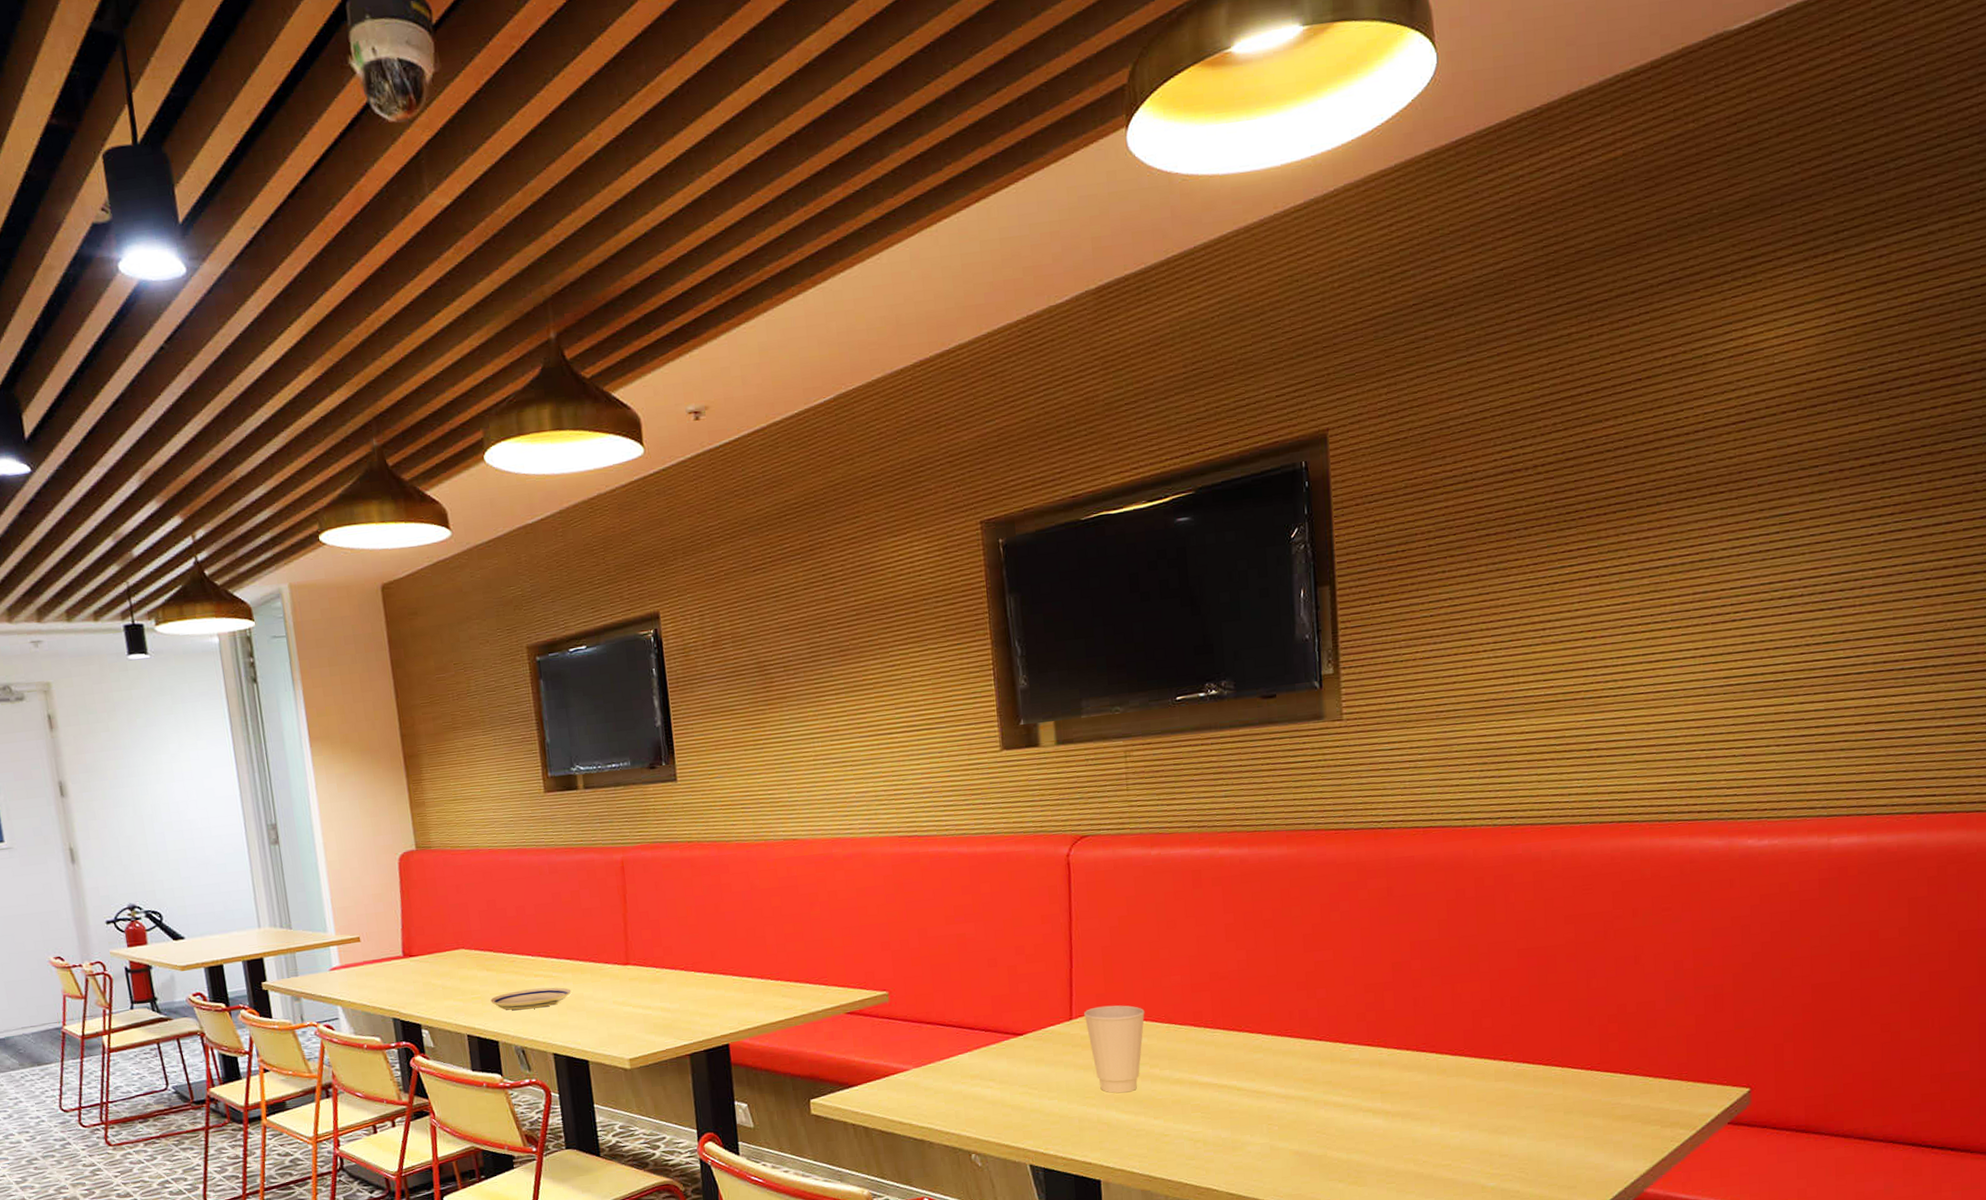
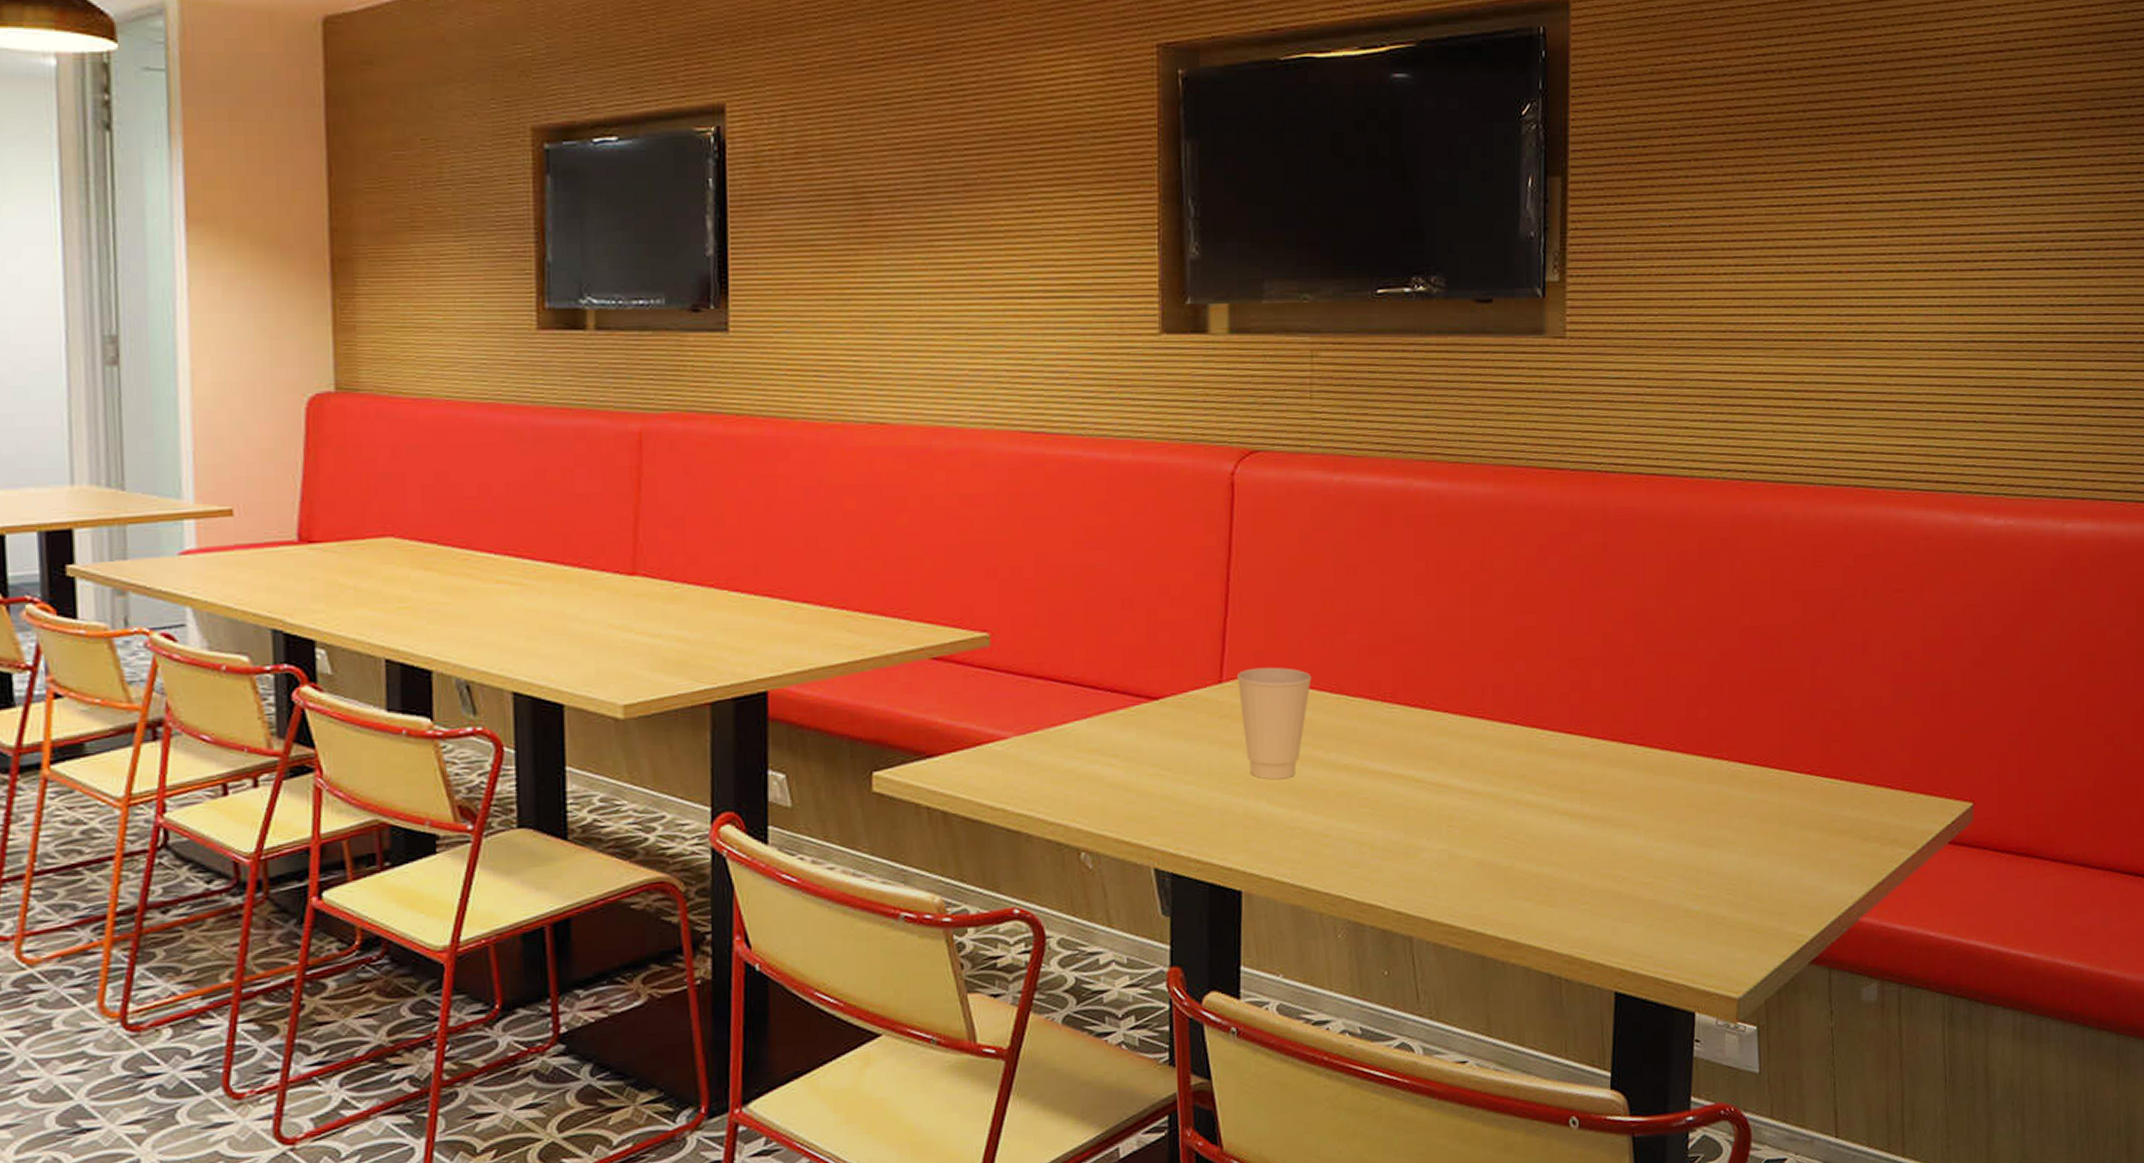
plate: present [490,987,572,1010] -> none [426,599,549,629]

